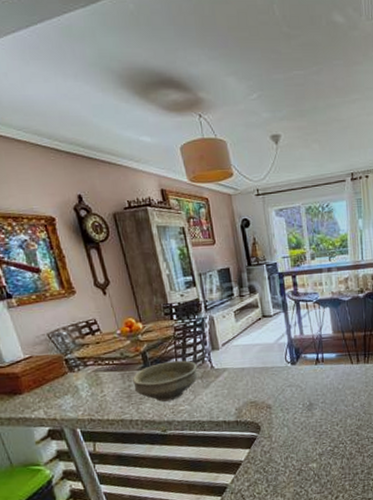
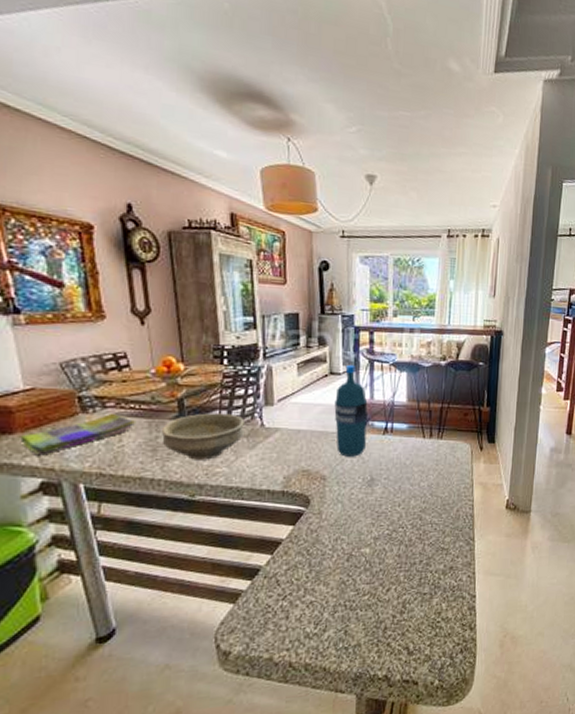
dish towel: none [27,370,112,410] -> present [20,414,137,456]
water bottle: none [270,306,302,387] -> present [334,364,368,457]

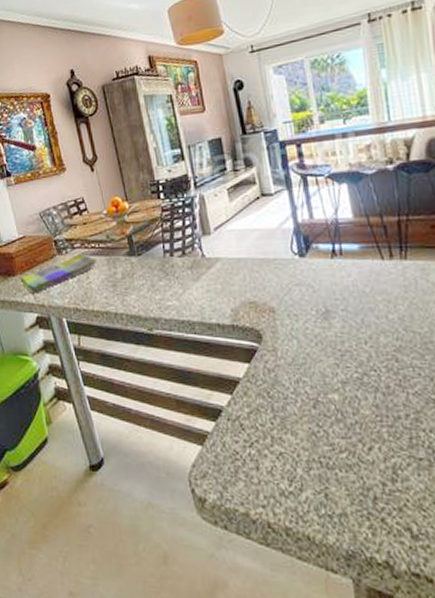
bowl: present [160,413,245,460] -> none [117,246,187,294]
water bottle: present [334,364,368,457] -> none [271,182,313,286]

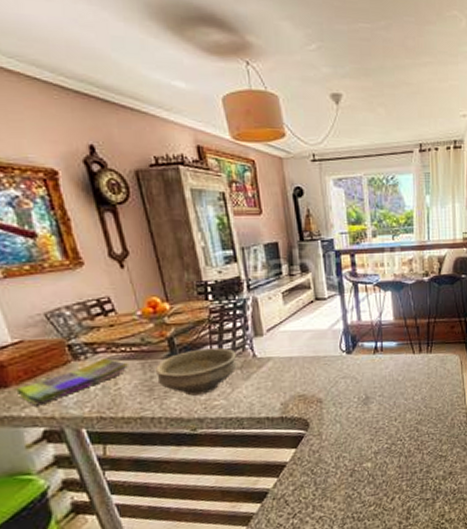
bowl: none [117,246,187,294] -> present [154,347,237,396]

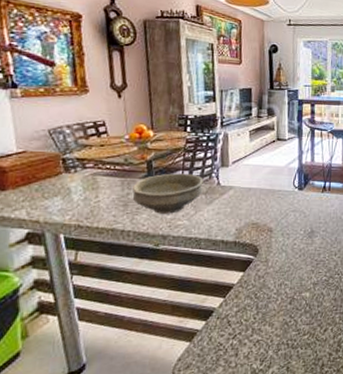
dish towel: present [16,358,130,406] -> none [11,174,111,209]

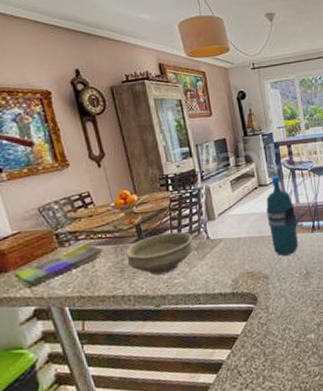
dish towel: none [11,174,111,209] -> present [13,244,105,288]
water bottle: none [280,132,309,212] -> present [266,175,298,256]

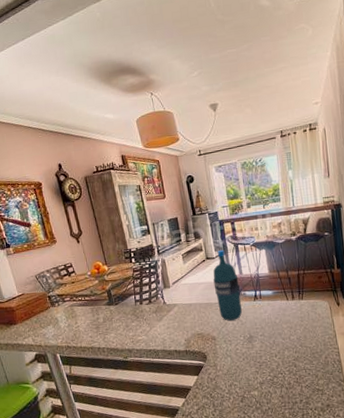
dish towel: present [13,244,105,288] -> none [20,305,84,337]
bowl: present [125,231,194,275] -> none [99,297,153,332]

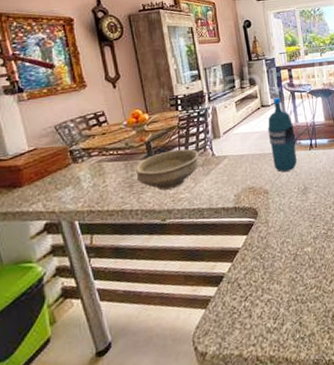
bowl: none [99,297,153,332] -> present [135,149,199,191]

